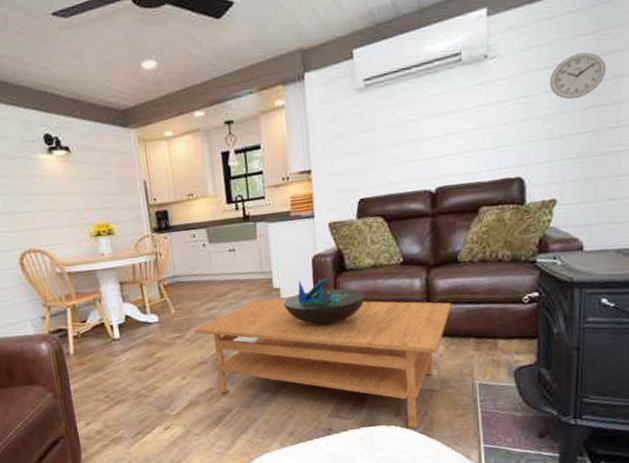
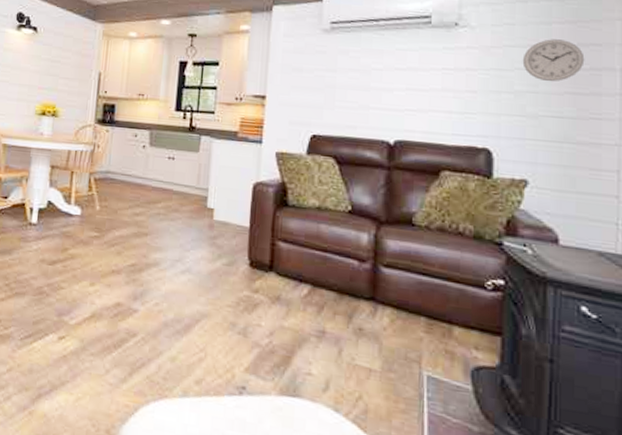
coffee table: present [194,298,451,429] -> none [115,215,401,415]
decorative bowl: present [284,277,365,325] -> none [215,205,305,262]

